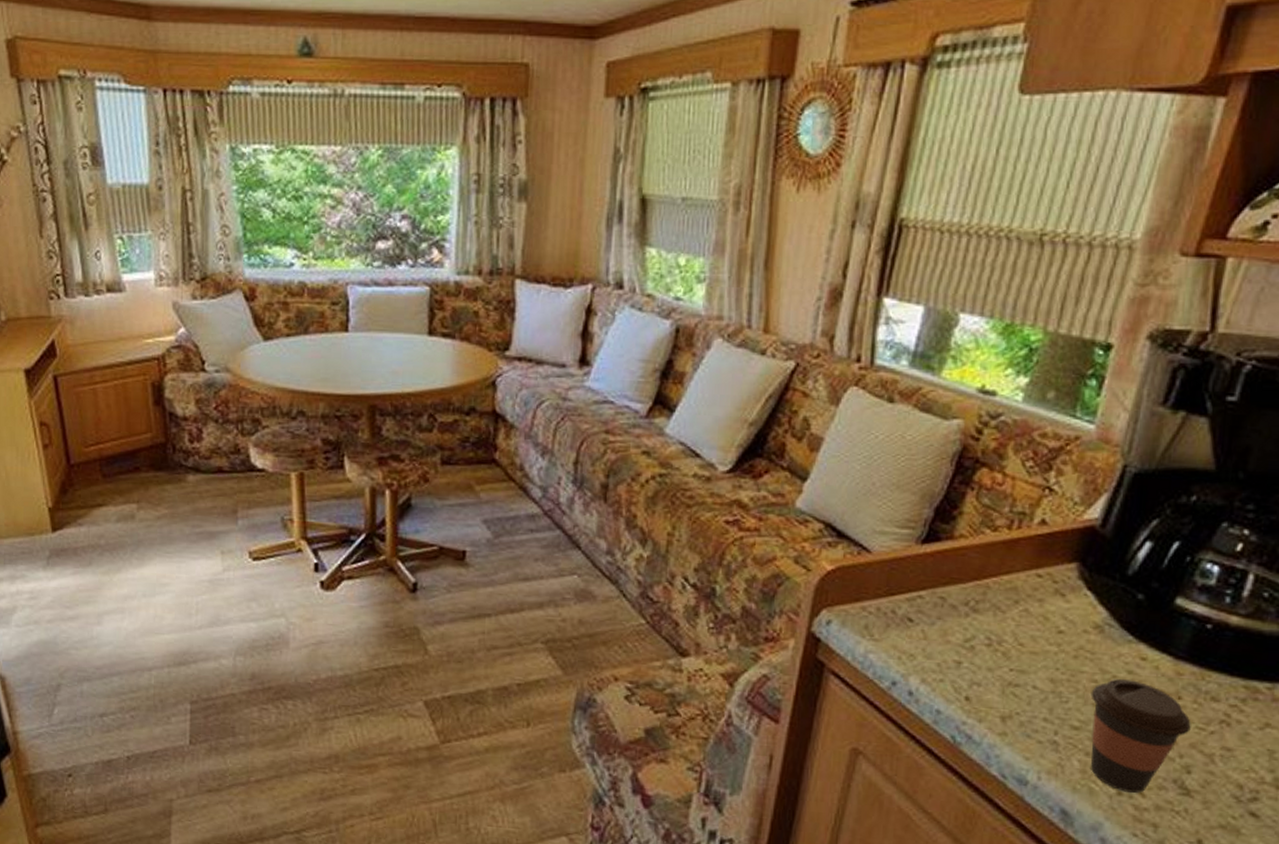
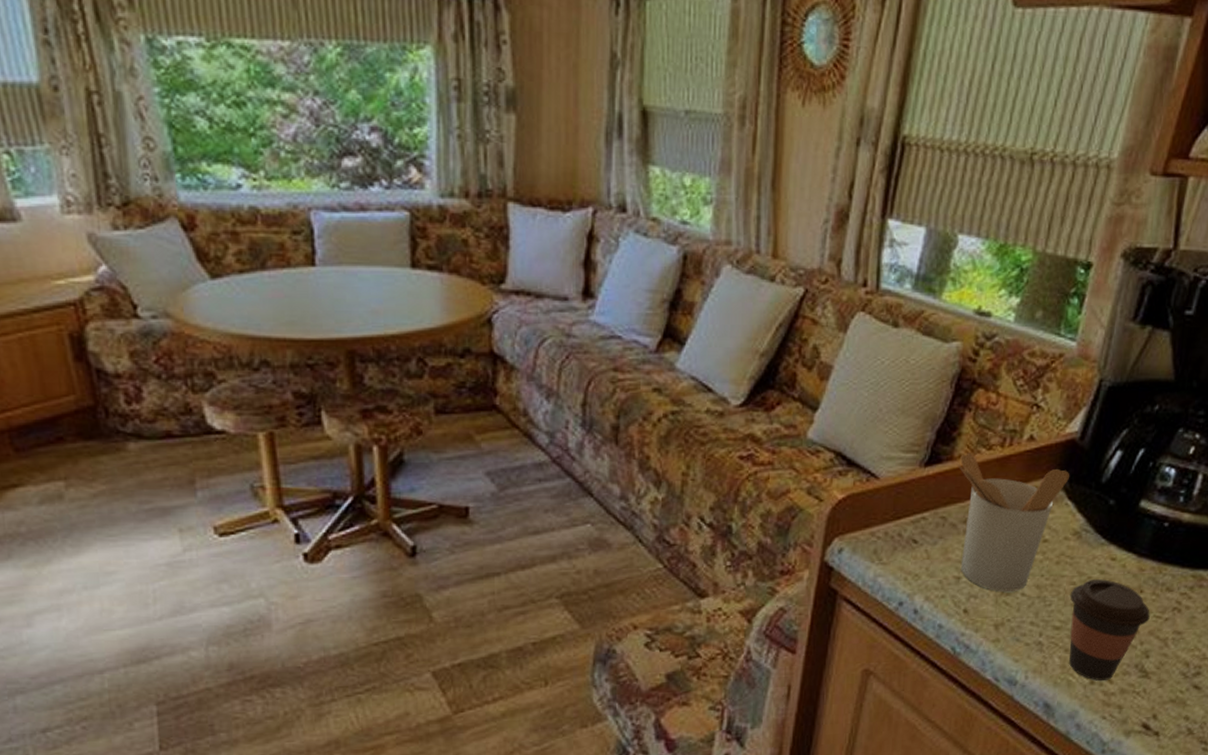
utensil holder: none [957,532,1090,683] -> present [956,452,1070,592]

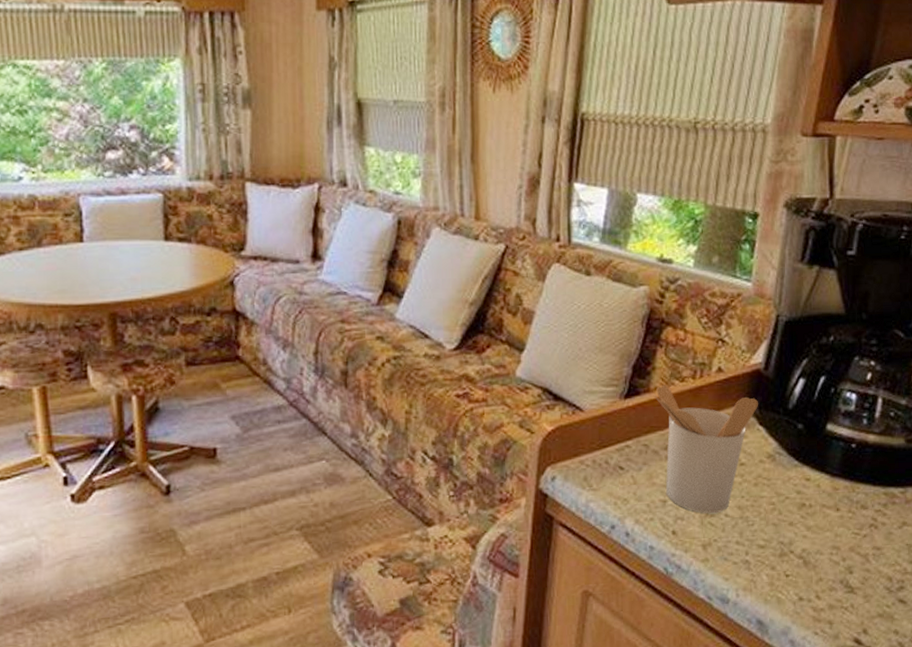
coffee cup: present [1069,579,1150,681] -> none [770,499,849,597]

